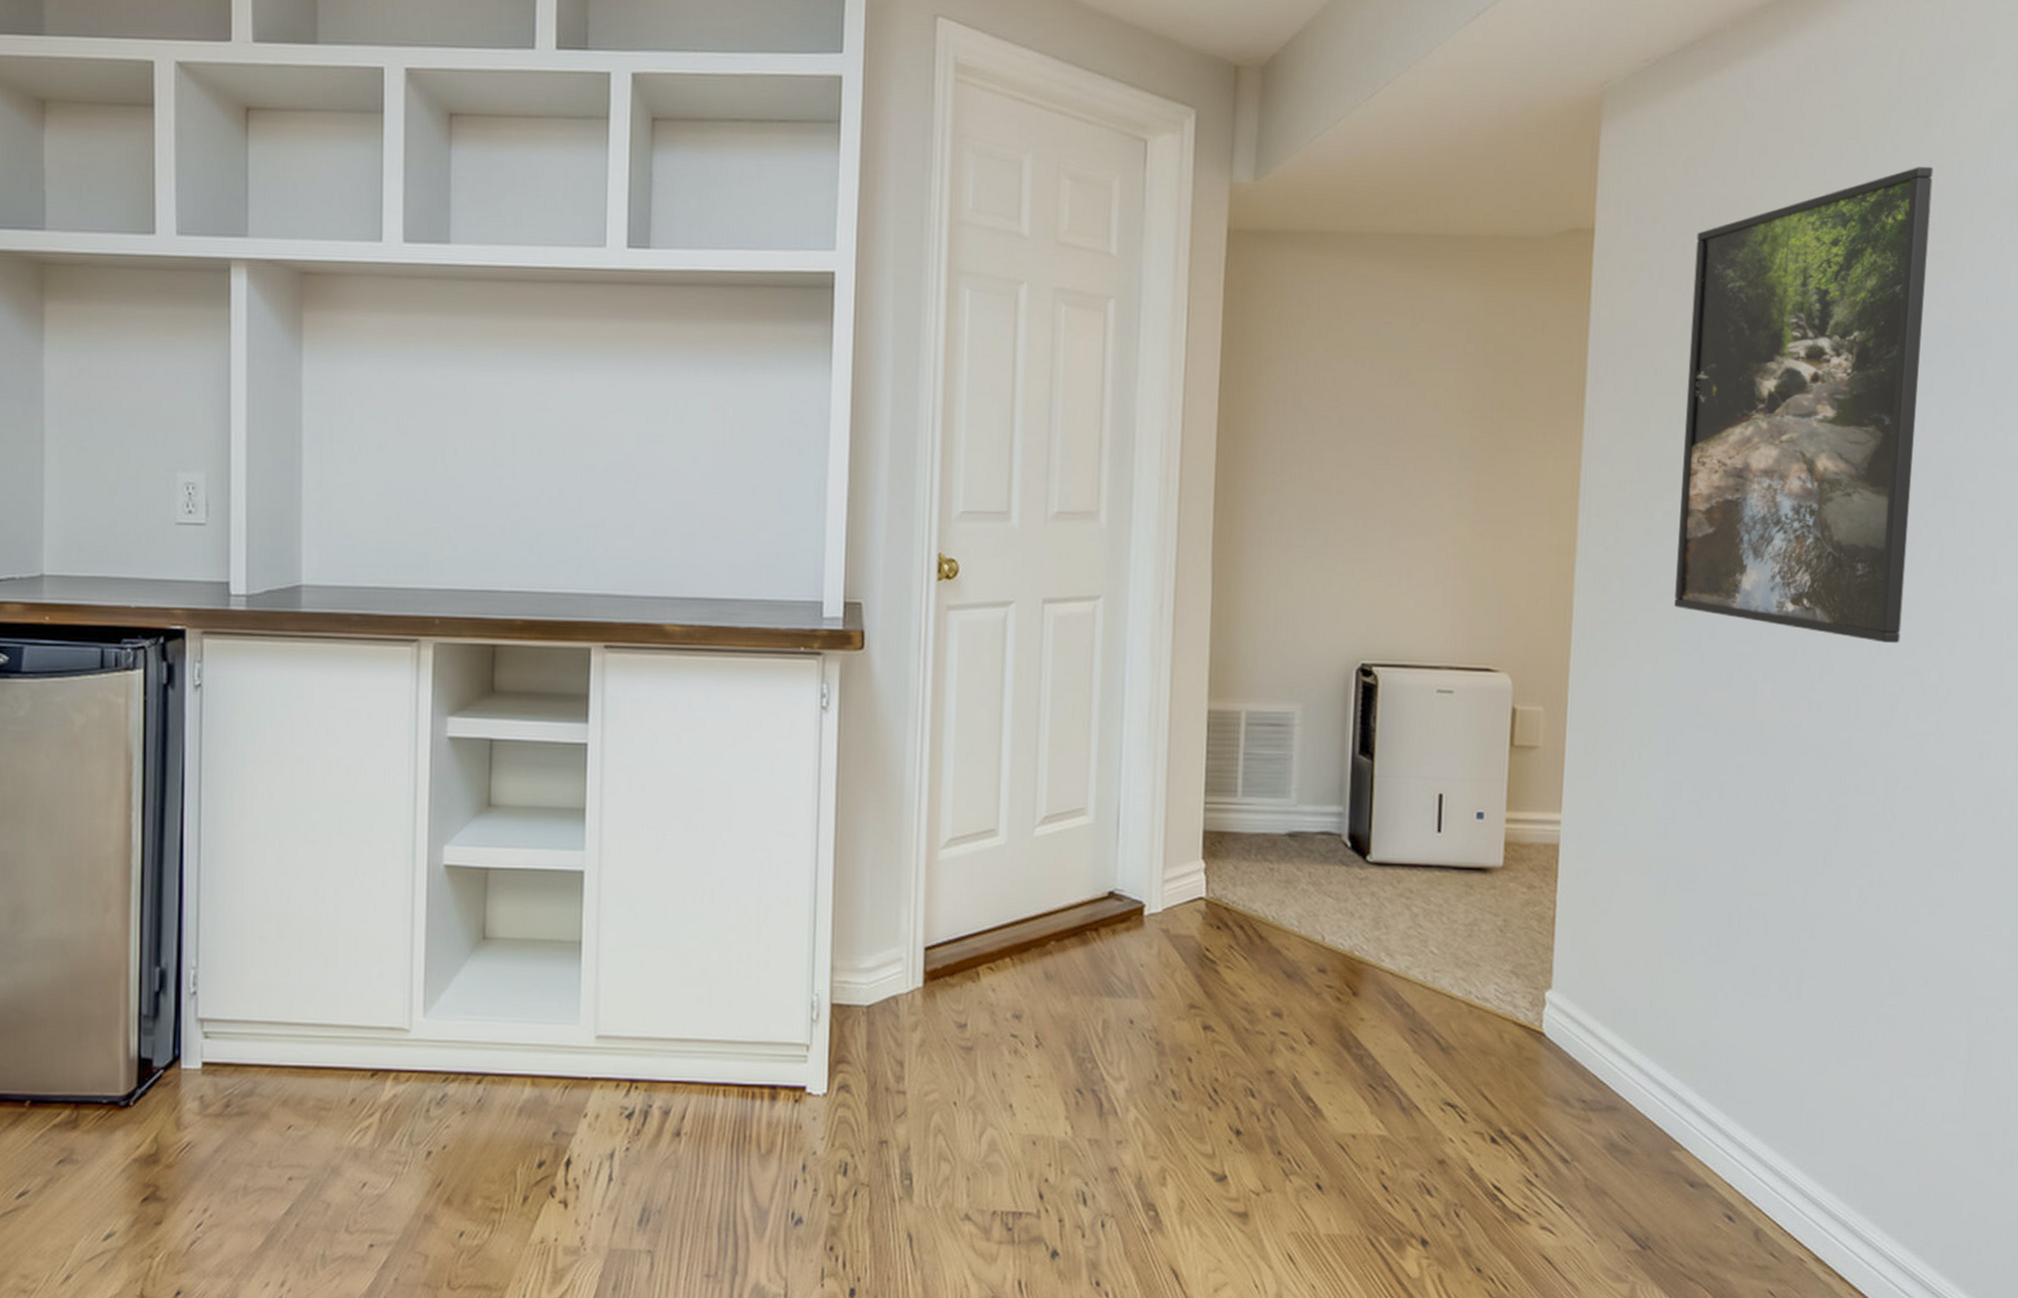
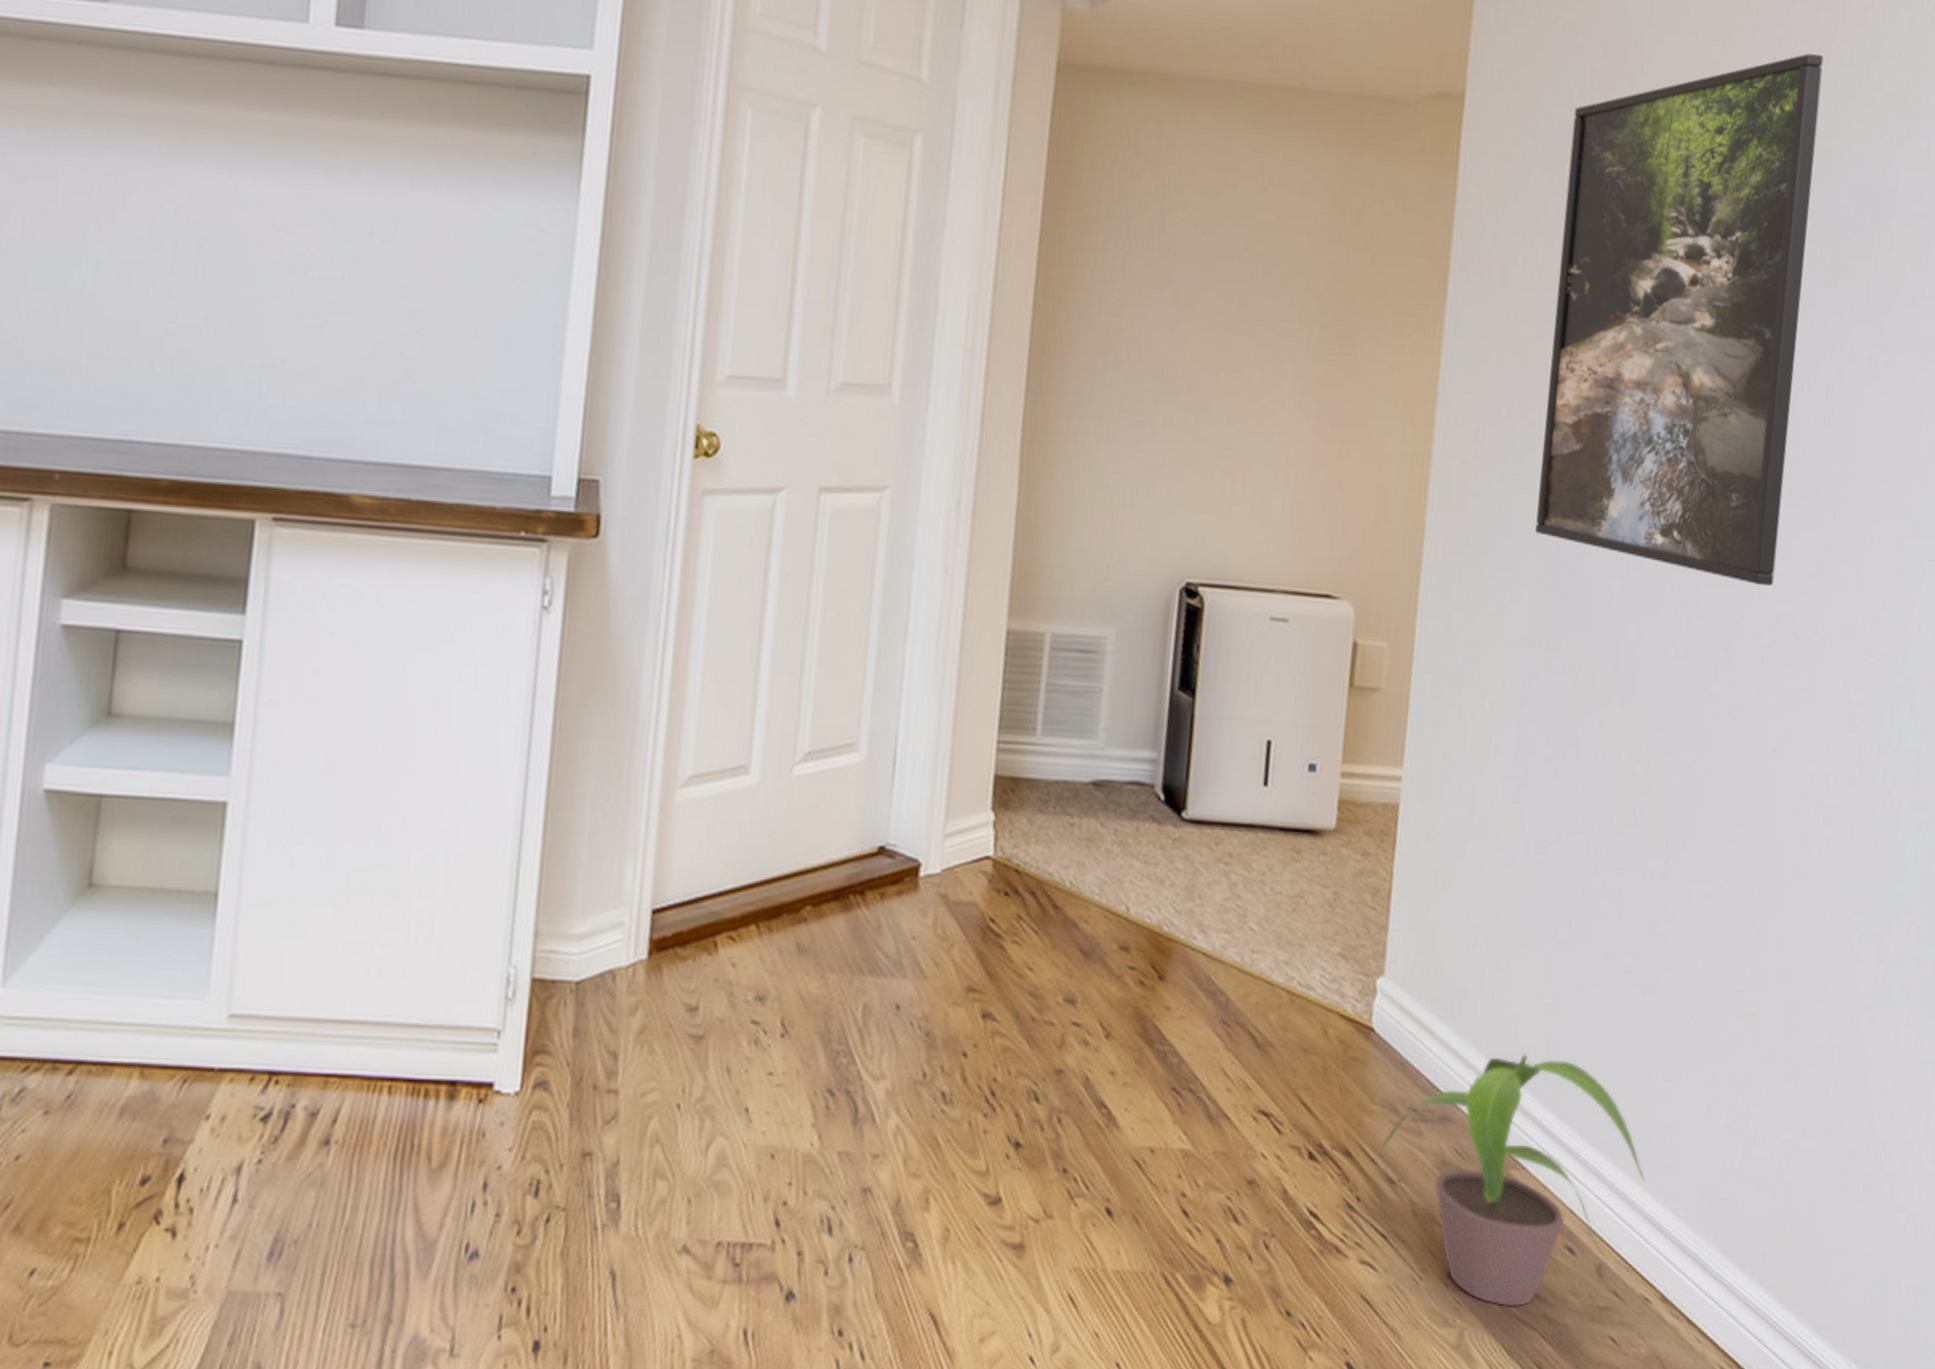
potted plant: none [1553,1053,1797,1266] -> present [1378,1054,1645,1307]

